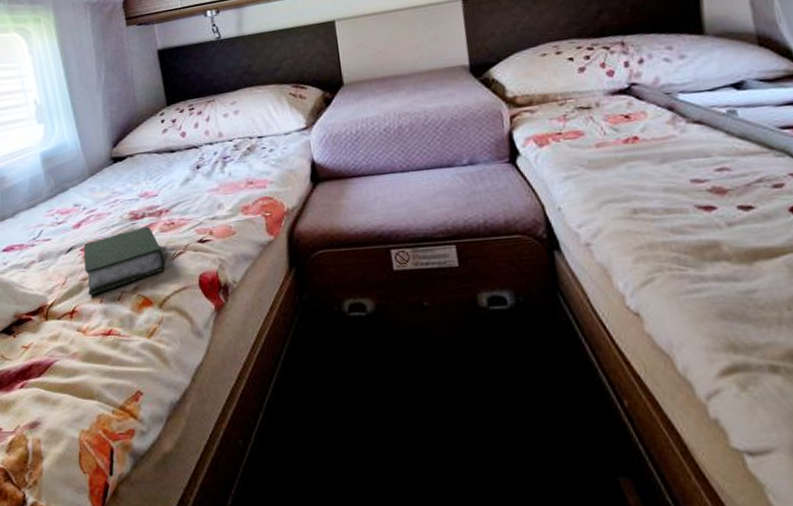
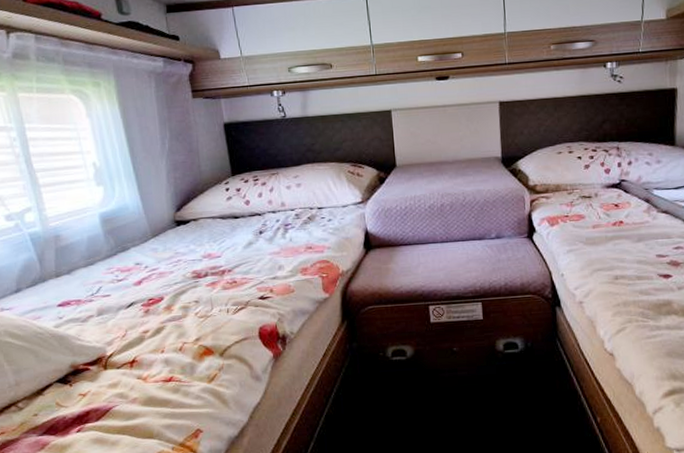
book: present [83,226,166,296] -> none [145,284,228,347]

